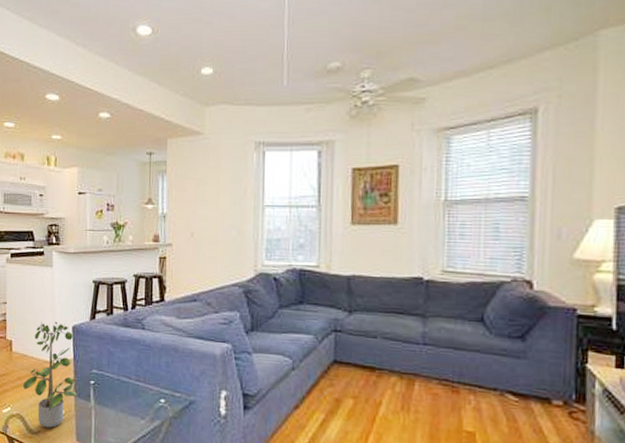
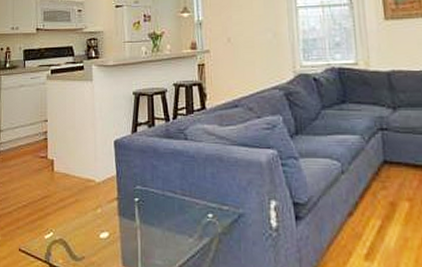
potted plant: present [23,321,77,428] -> none [66,136,122,253]

